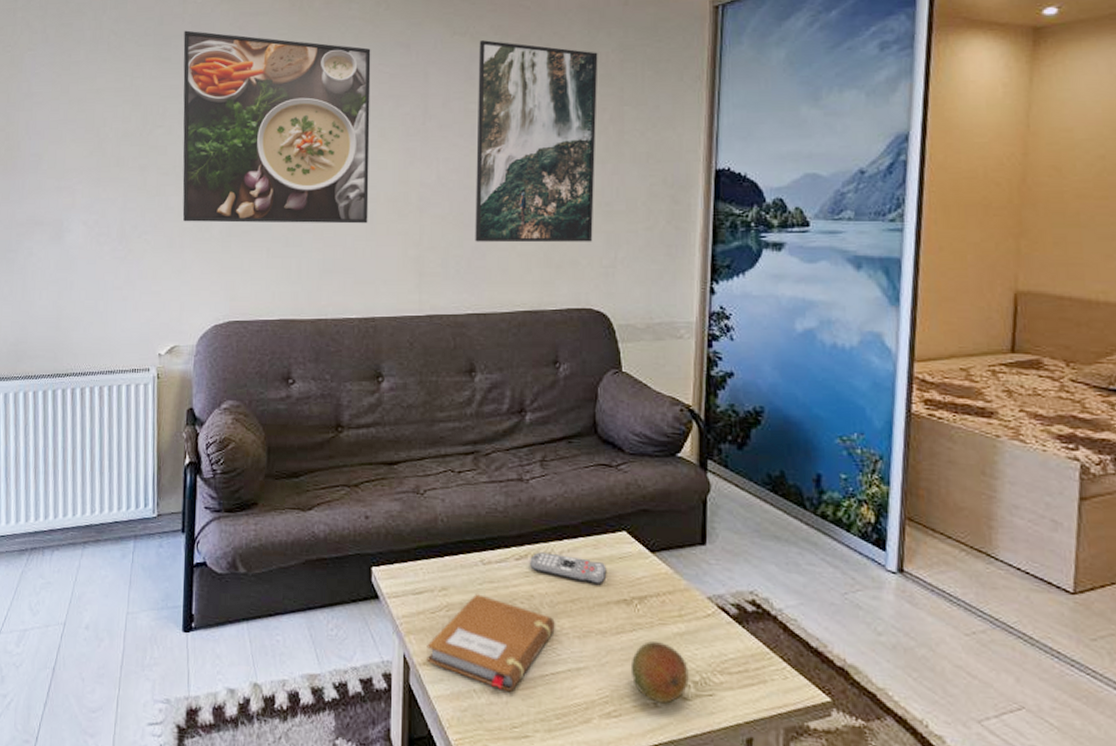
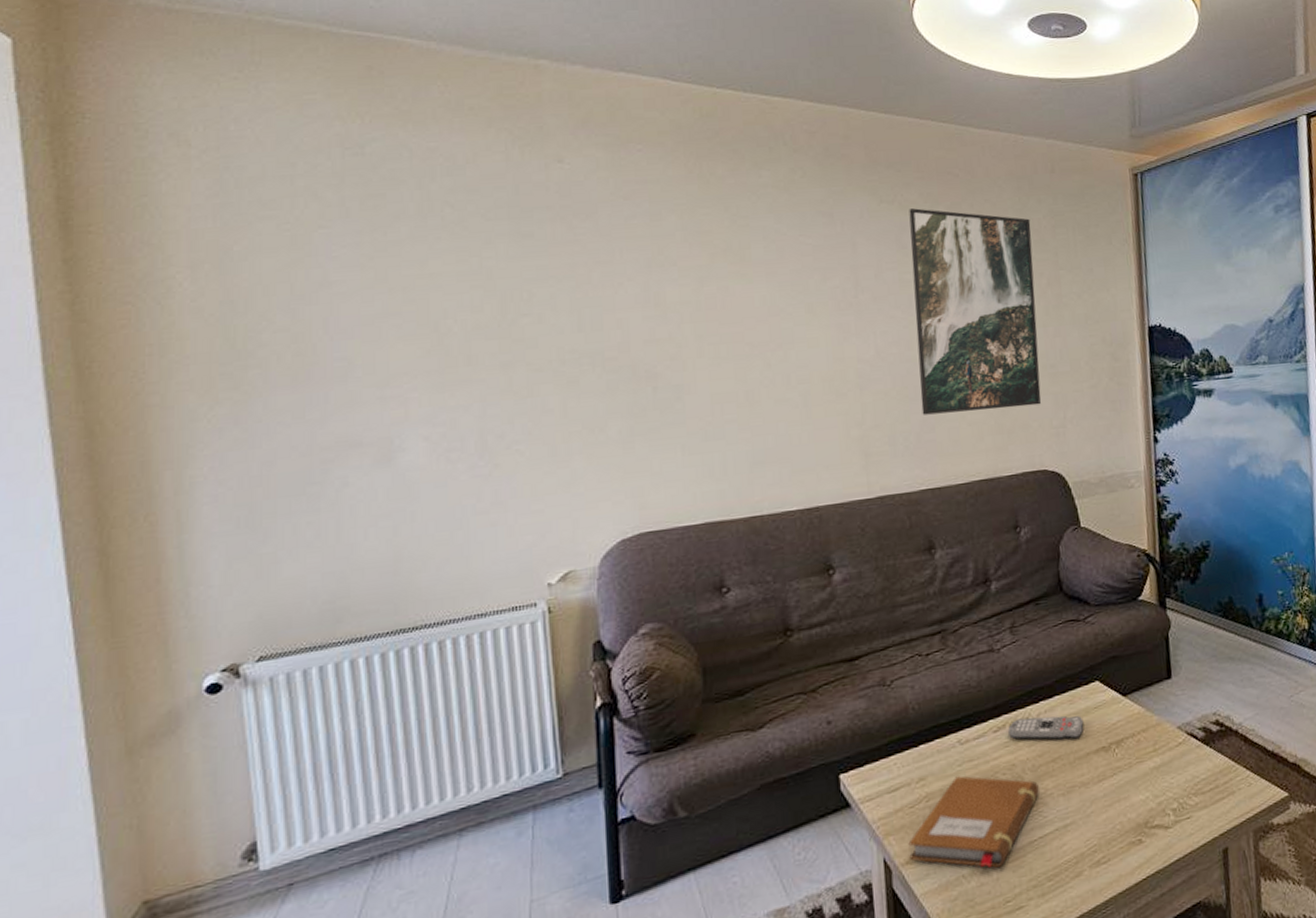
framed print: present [182,30,371,224] -> none [549,201,802,425]
fruit: present [630,641,689,704] -> none [1114,779,1168,839]

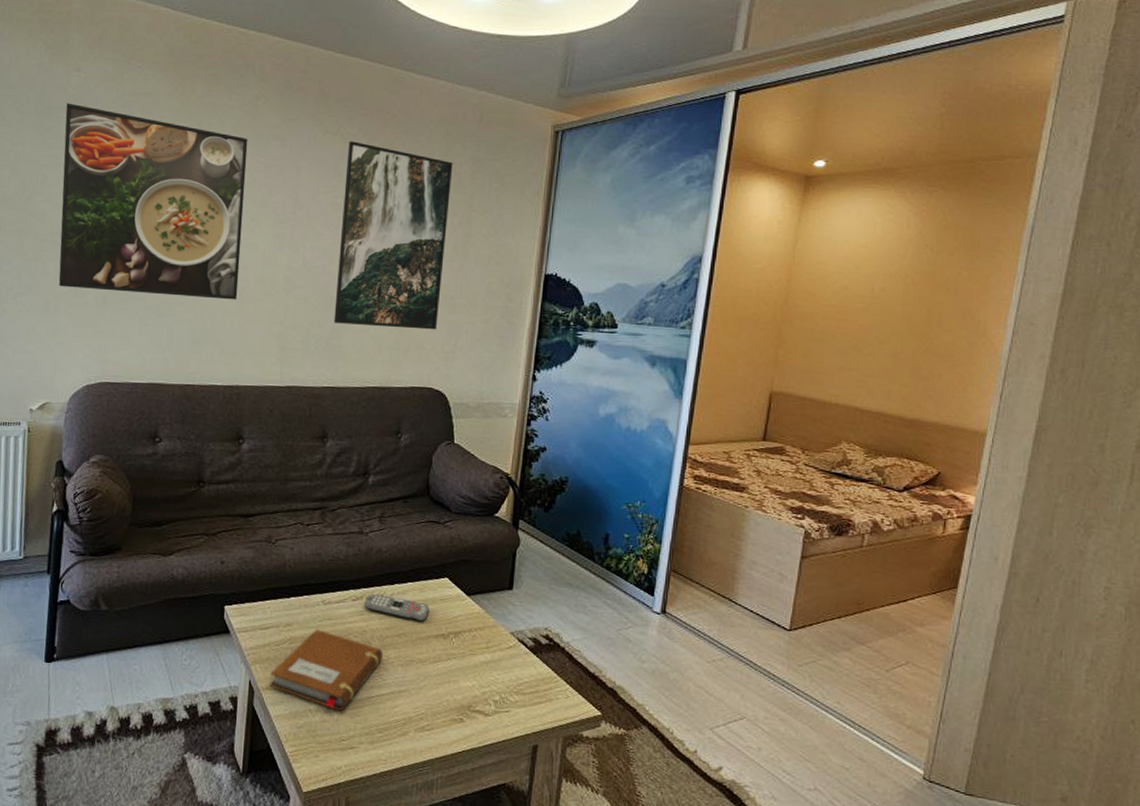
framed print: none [549,201,802,425] -> present [58,103,248,300]

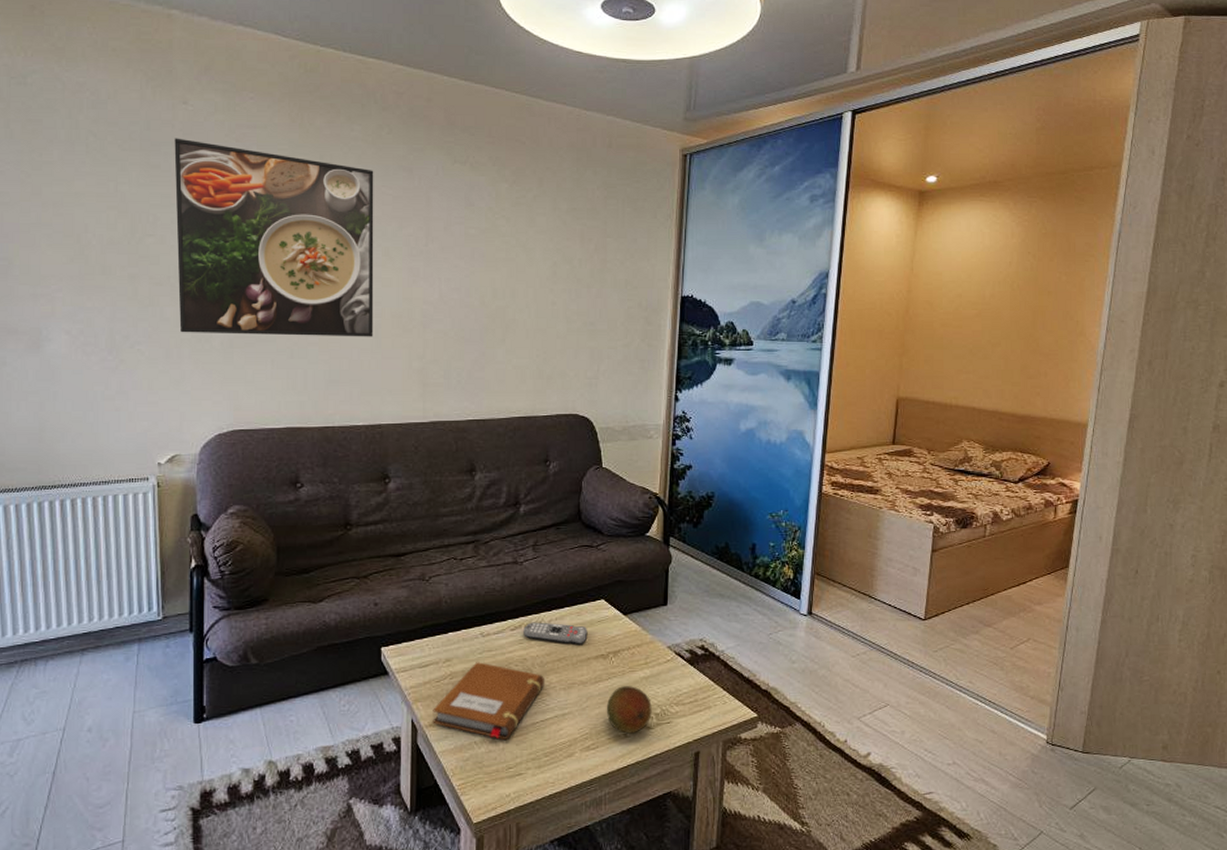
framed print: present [333,141,453,330] -> none [475,170,585,357]
fruit: none [443,668,491,719] -> present [606,686,652,734]

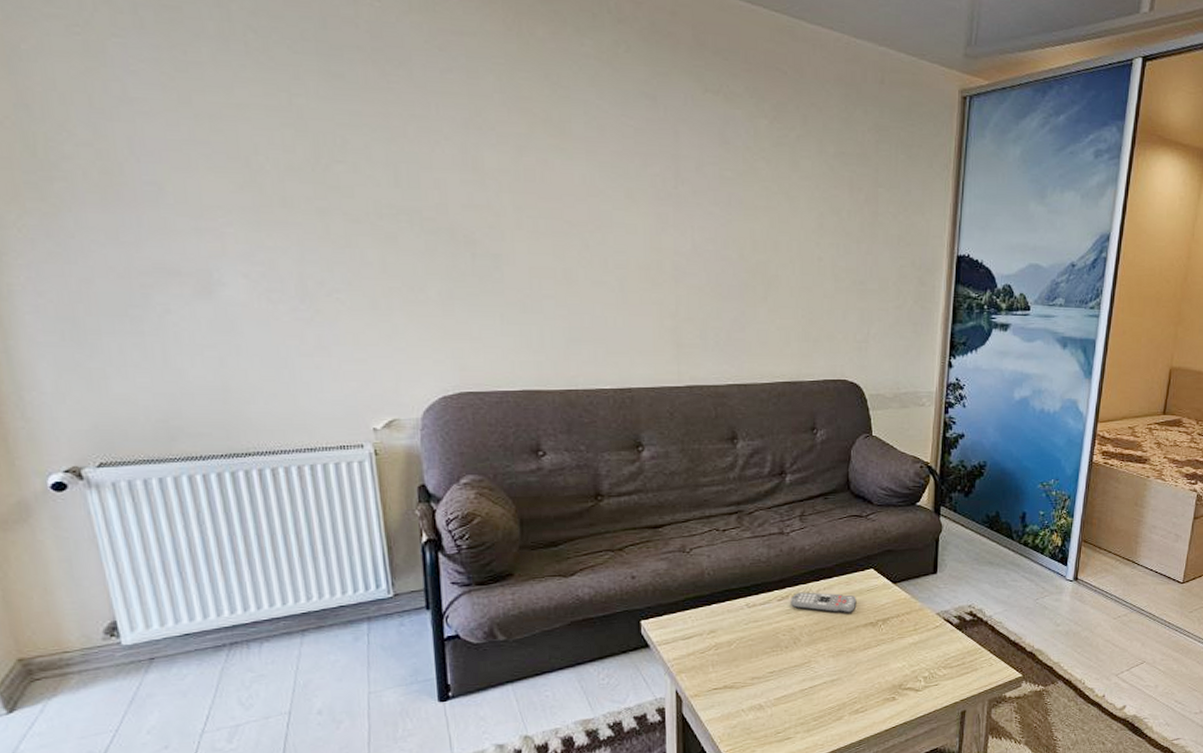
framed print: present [174,138,374,337] -> none [360,41,618,291]
notebook: present [433,662,544,740] -> none [698,632,813,706]
fruit: present [606,686,652,734] -> none [875,651,920,697]

